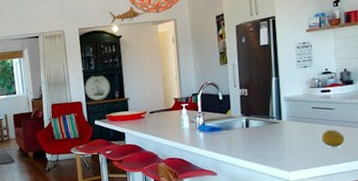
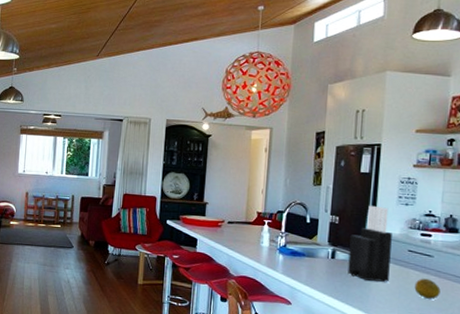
knife block: none [260,73,299,141] -> present [348,205,392,282]

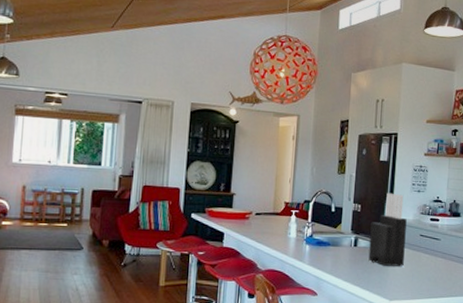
fruit: present [414,278,441,299] -> none [425,260,446,280]

